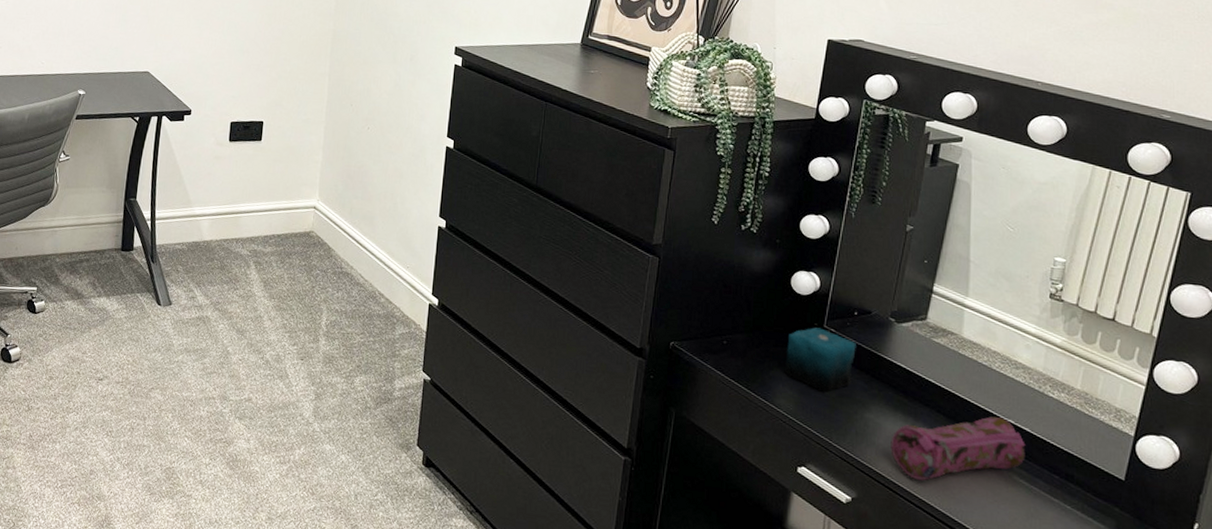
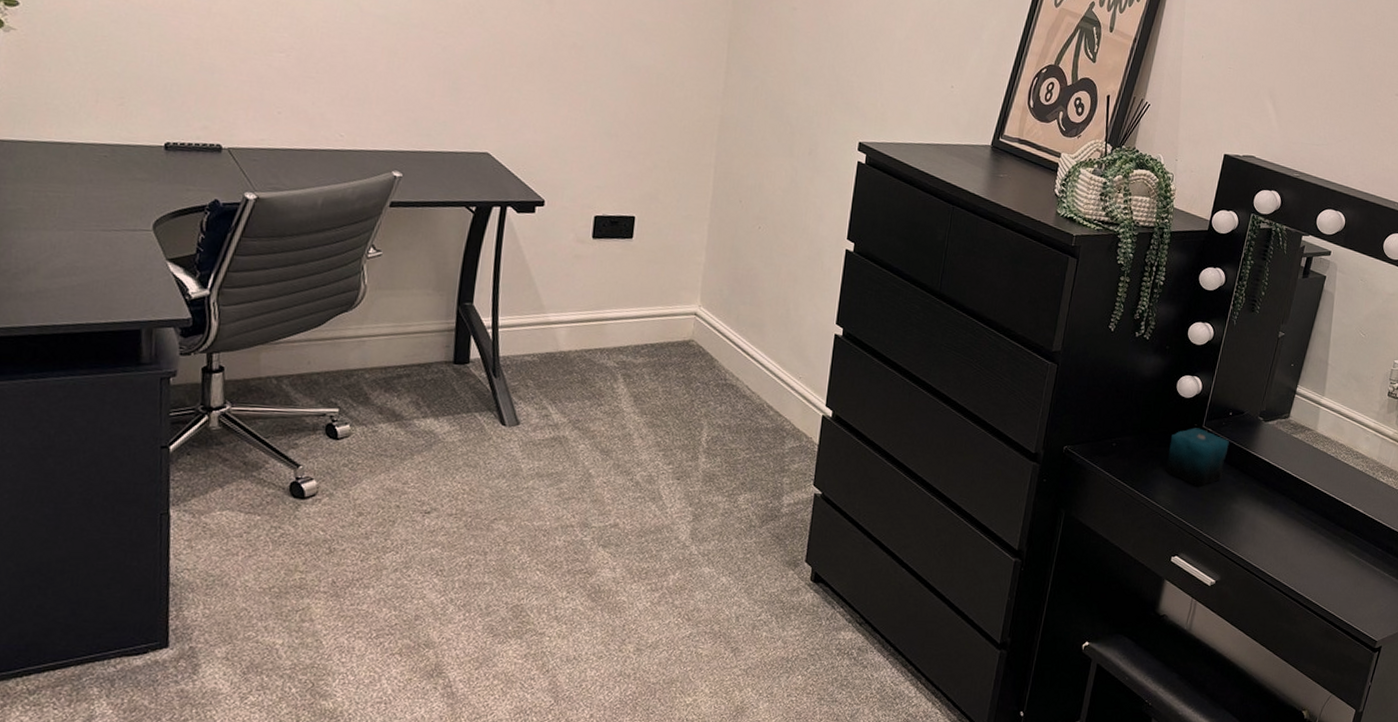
pencil case: present [890,416,1026,481] -> none [1251,501,1359,562]

